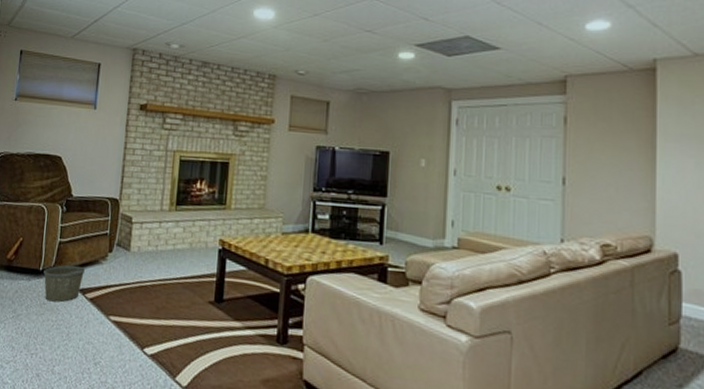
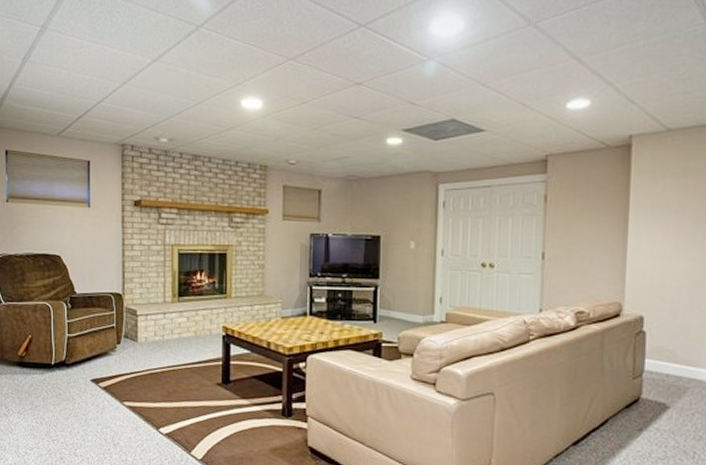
basket: present [43,265,85,302] -> none [56,357,95,393]

